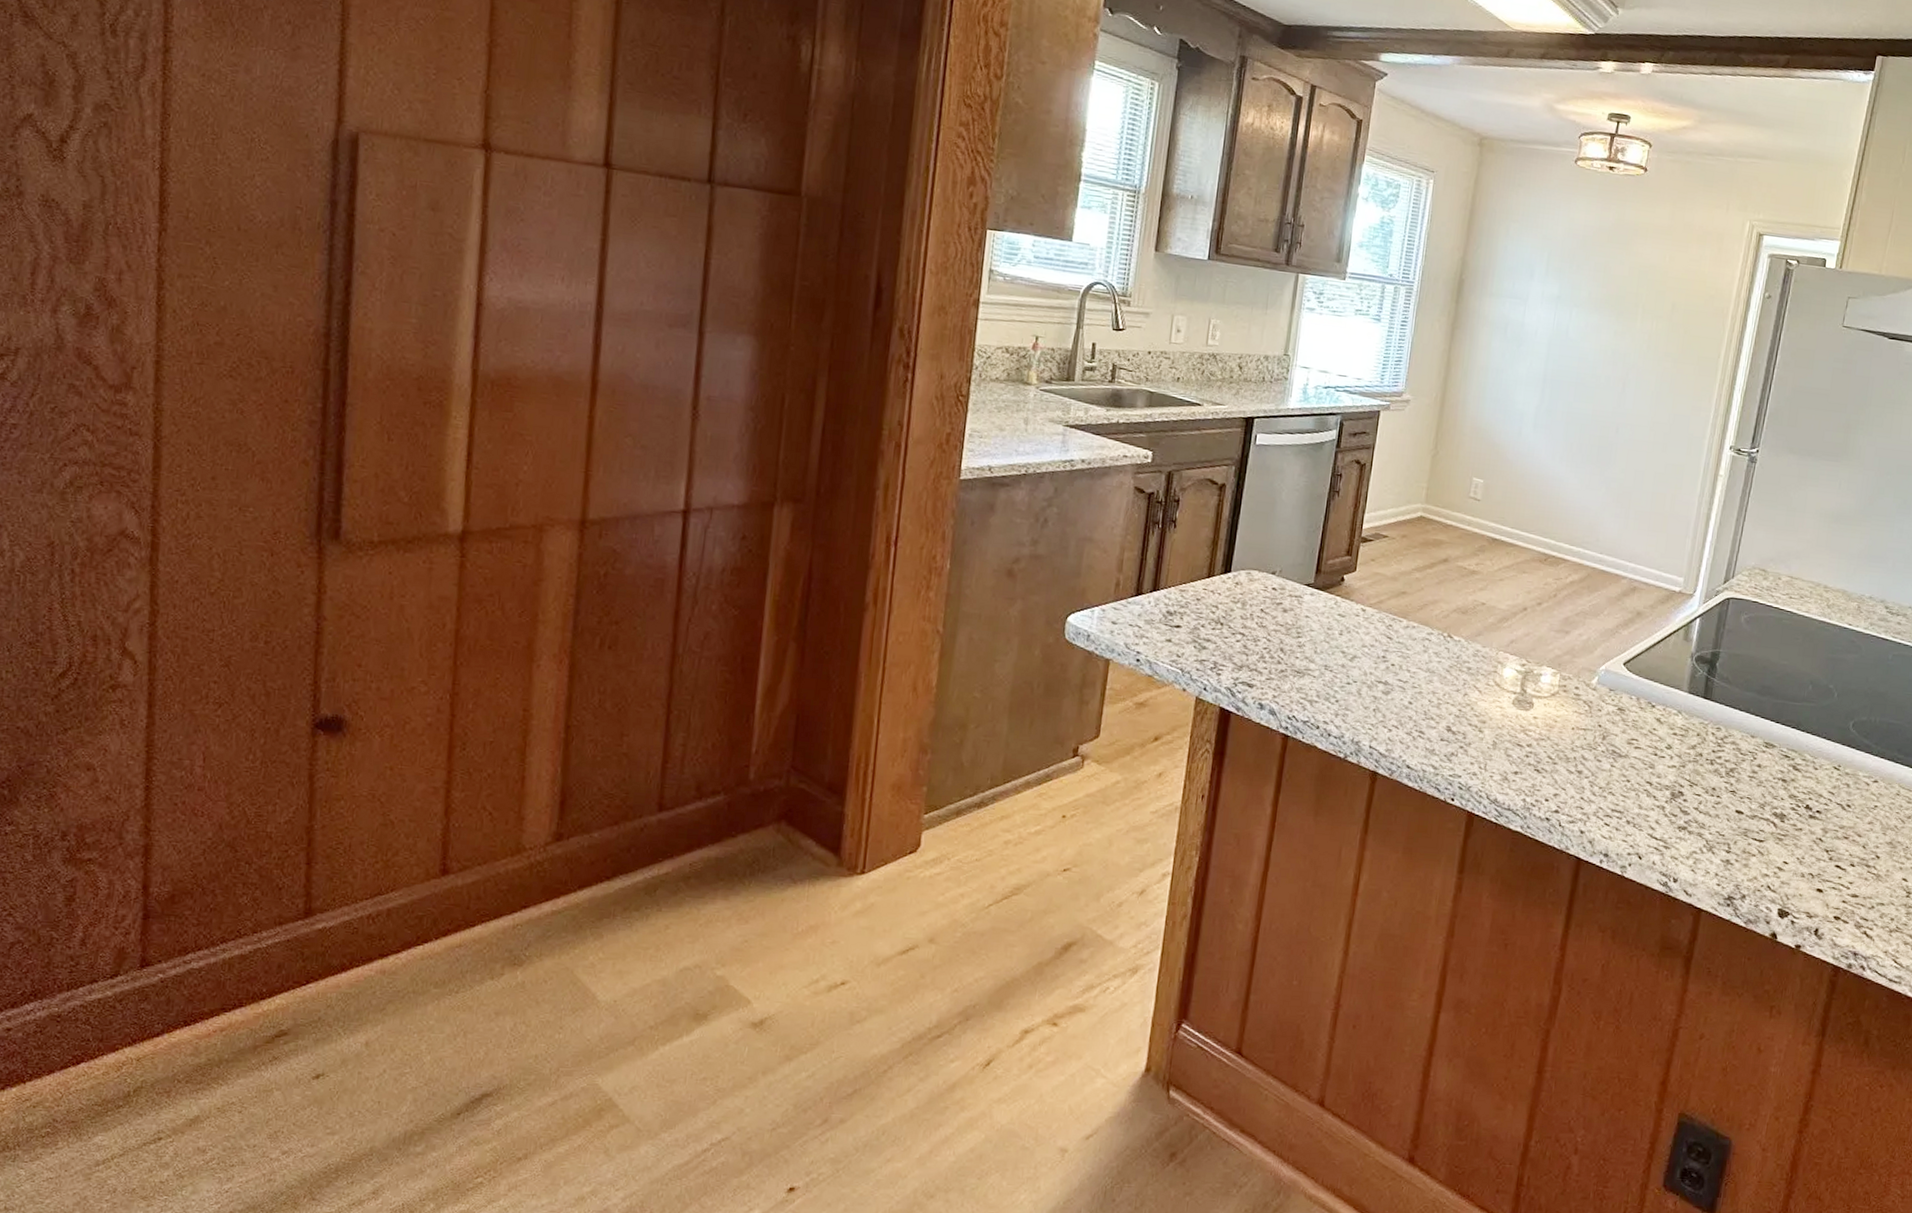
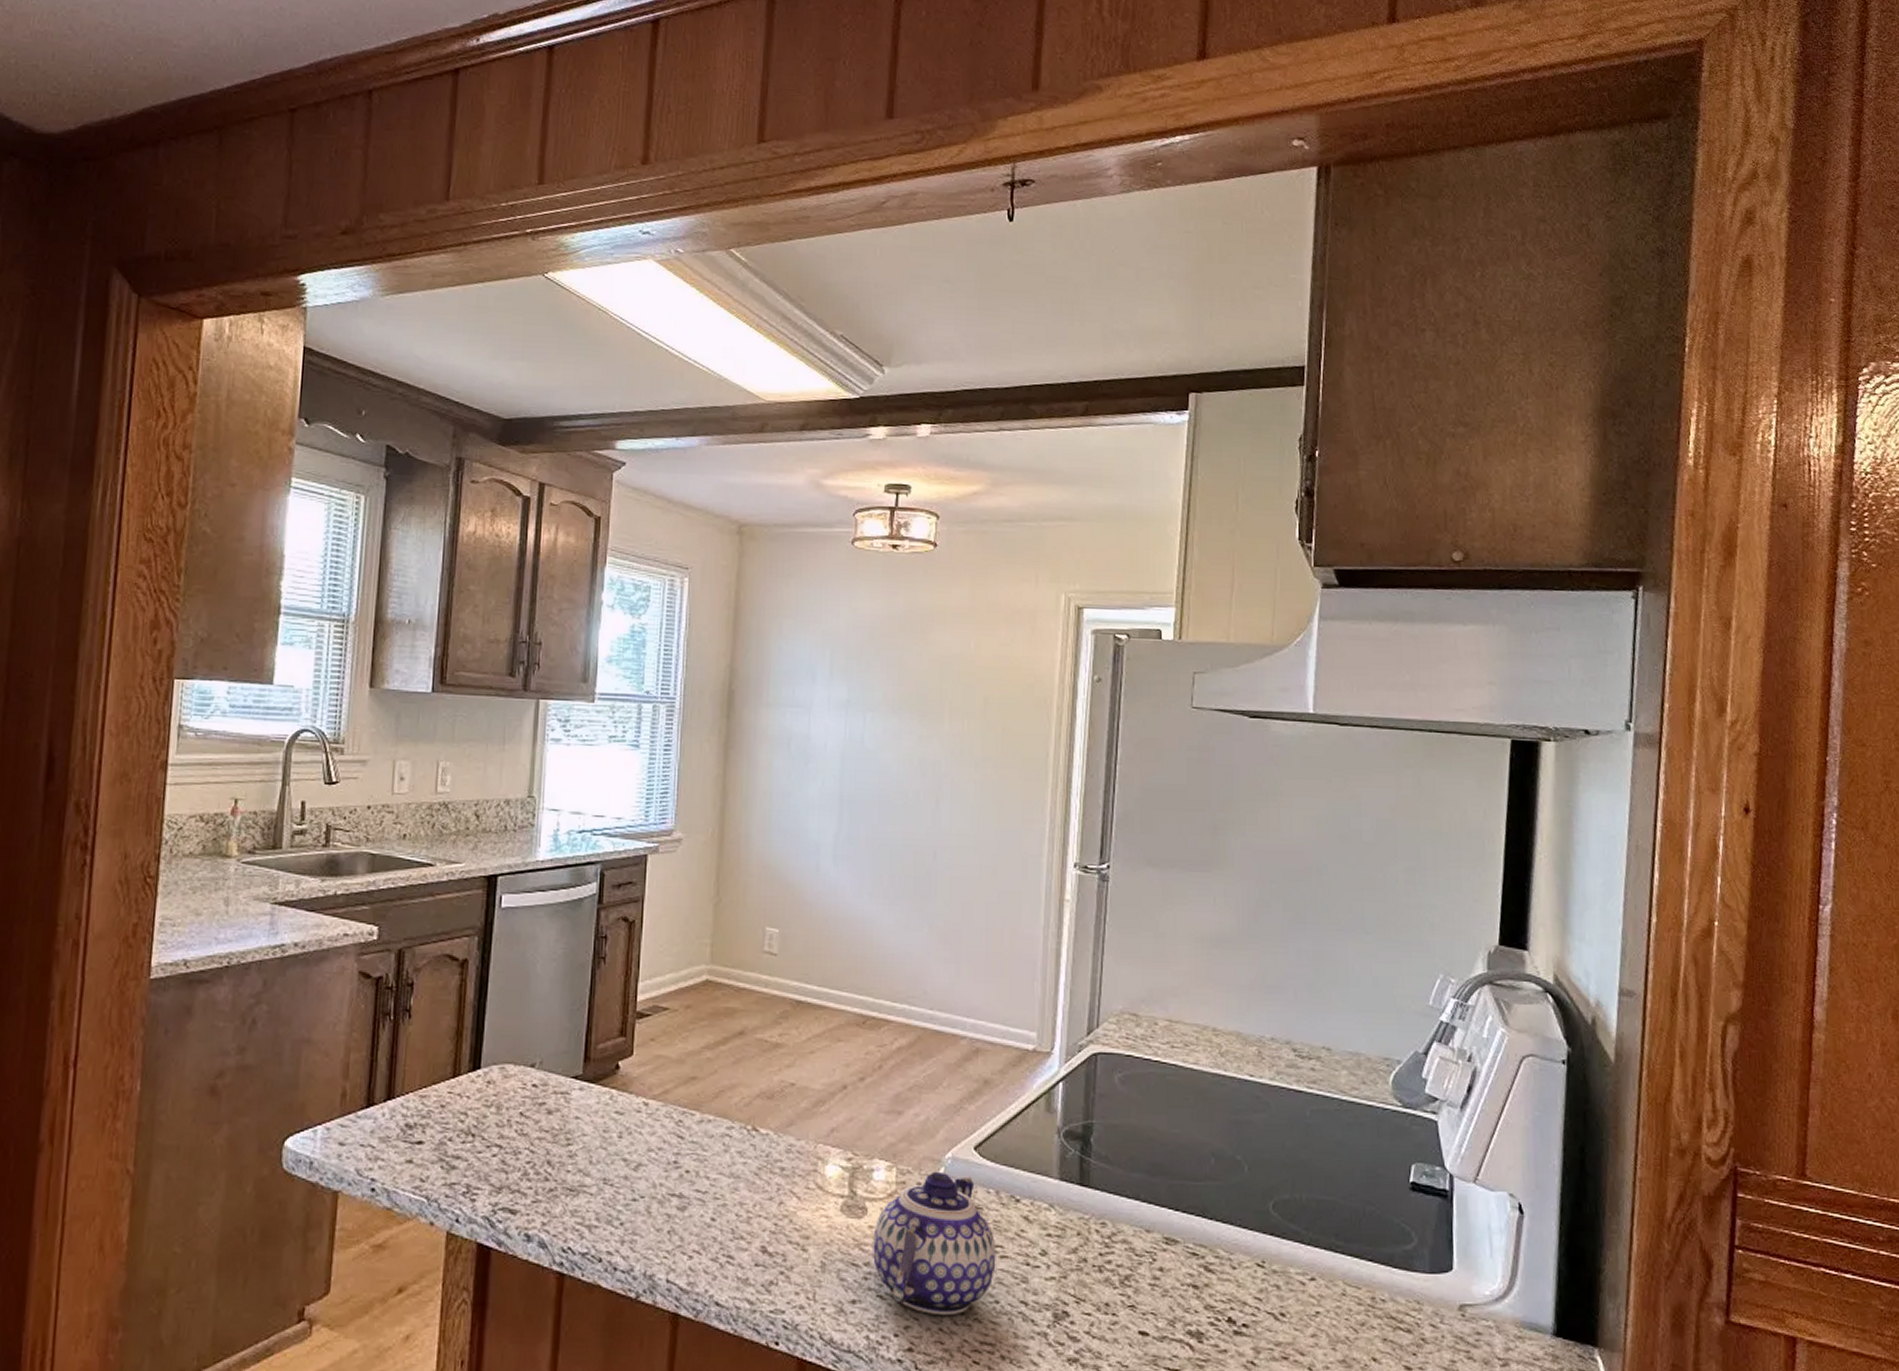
teapot: none [1534,679,1632,789] -> present [873,1171,996,1316]

